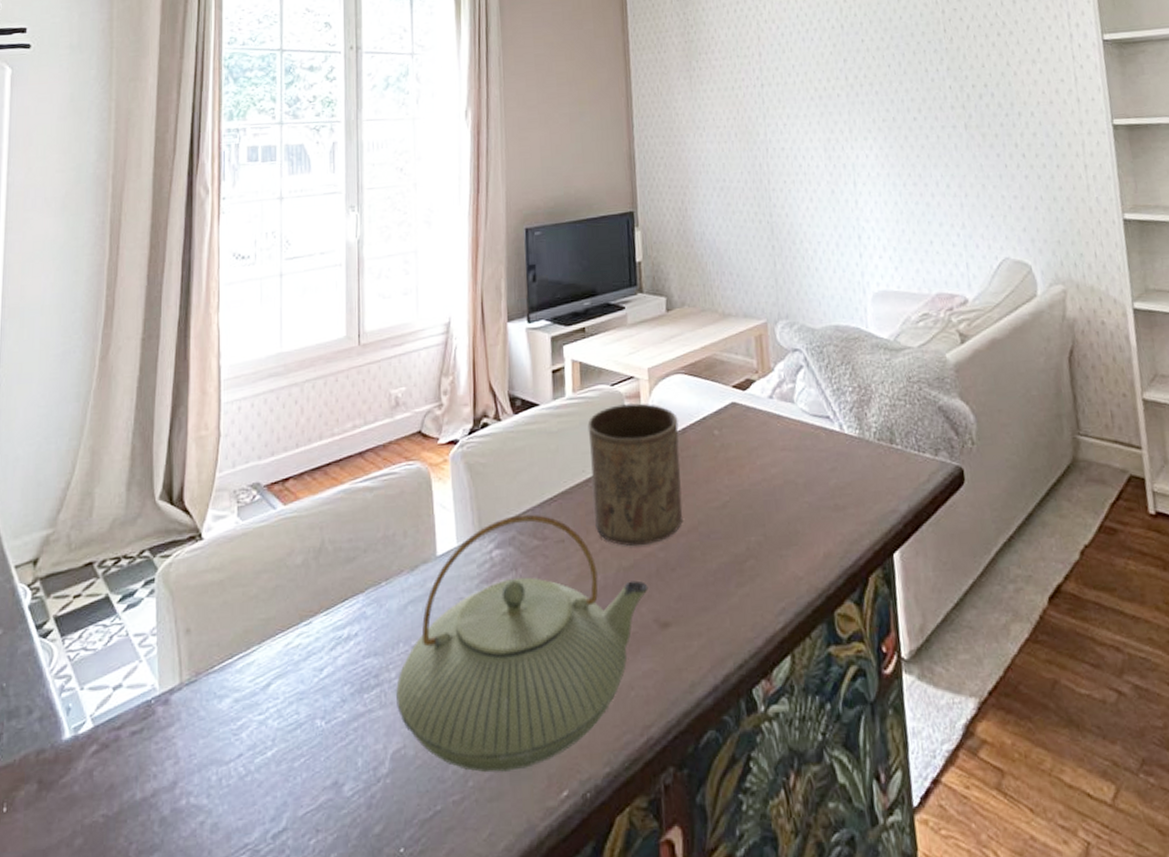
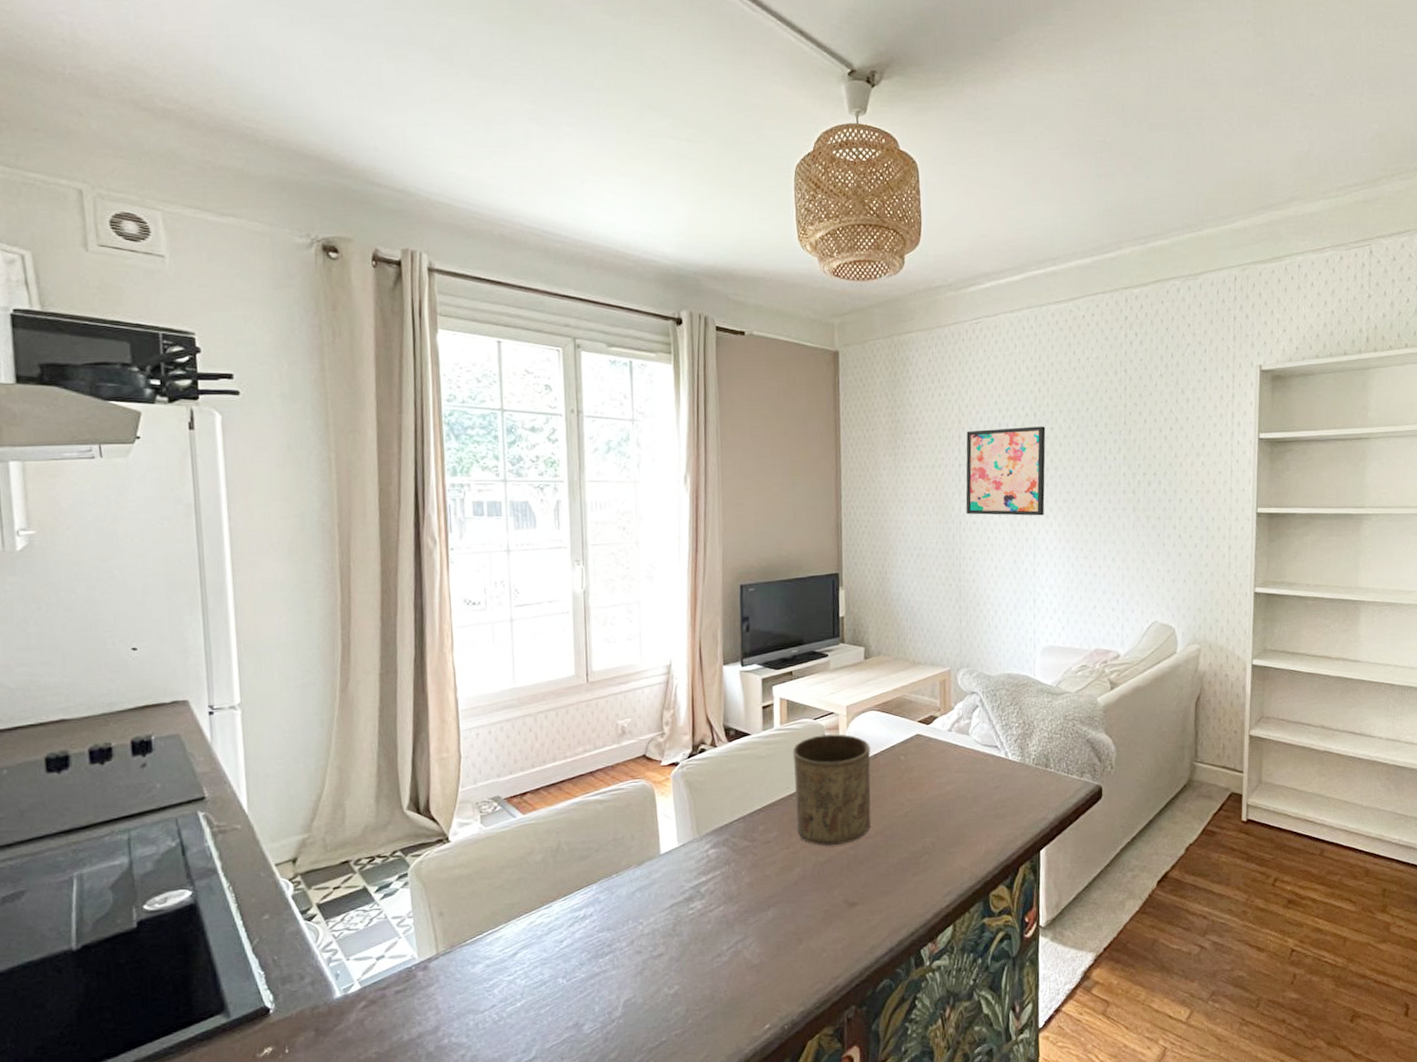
teapot: present [395,514,648,773] -> none [625,821,840,1014]
wall art: none [767,38,862,140] -> present [966,426,1046,516]

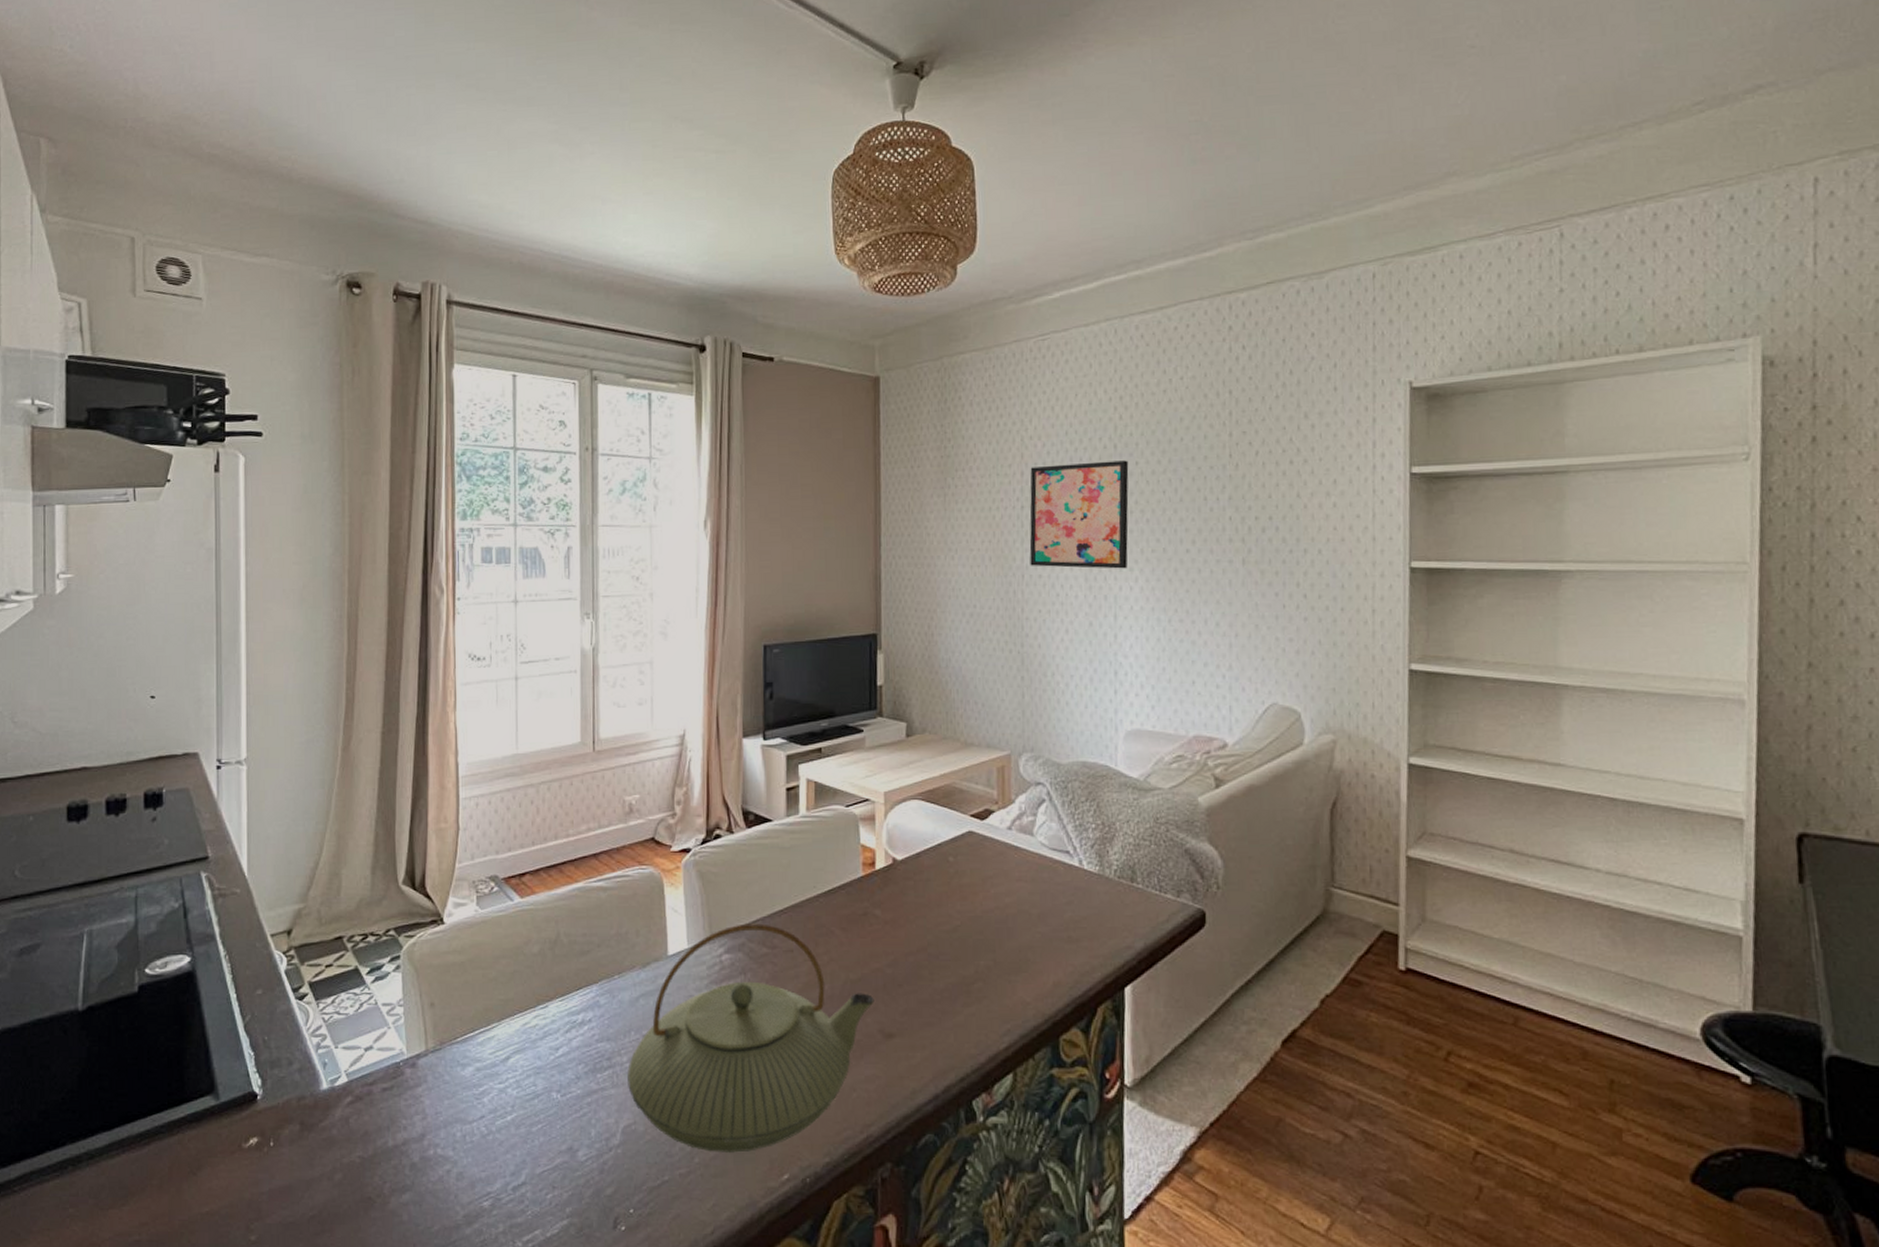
teapot: none [625,821,840,1014] -> present [626,923,874,1153]
cup: present [792,733,872,846] -> none [820,824,913,961]

